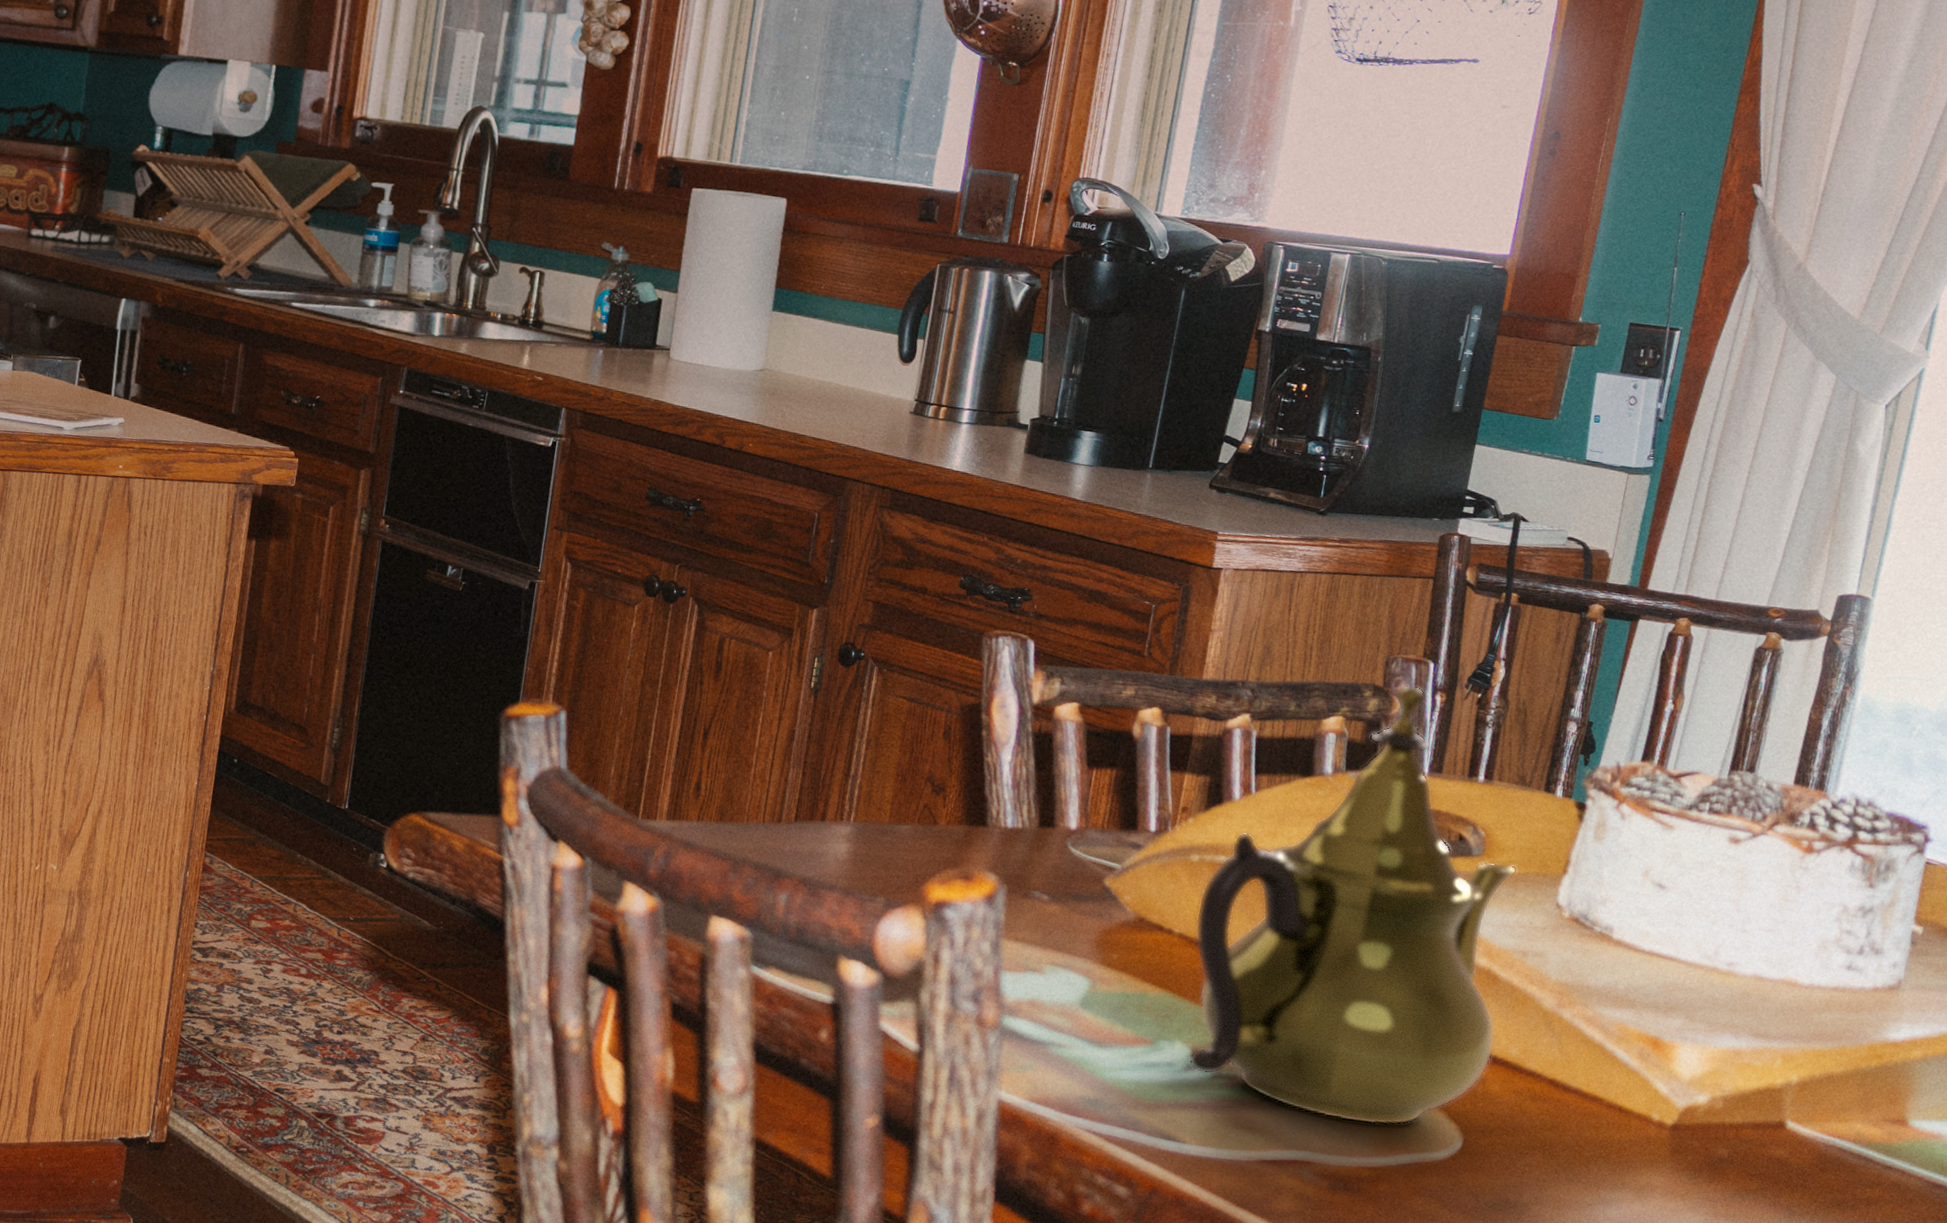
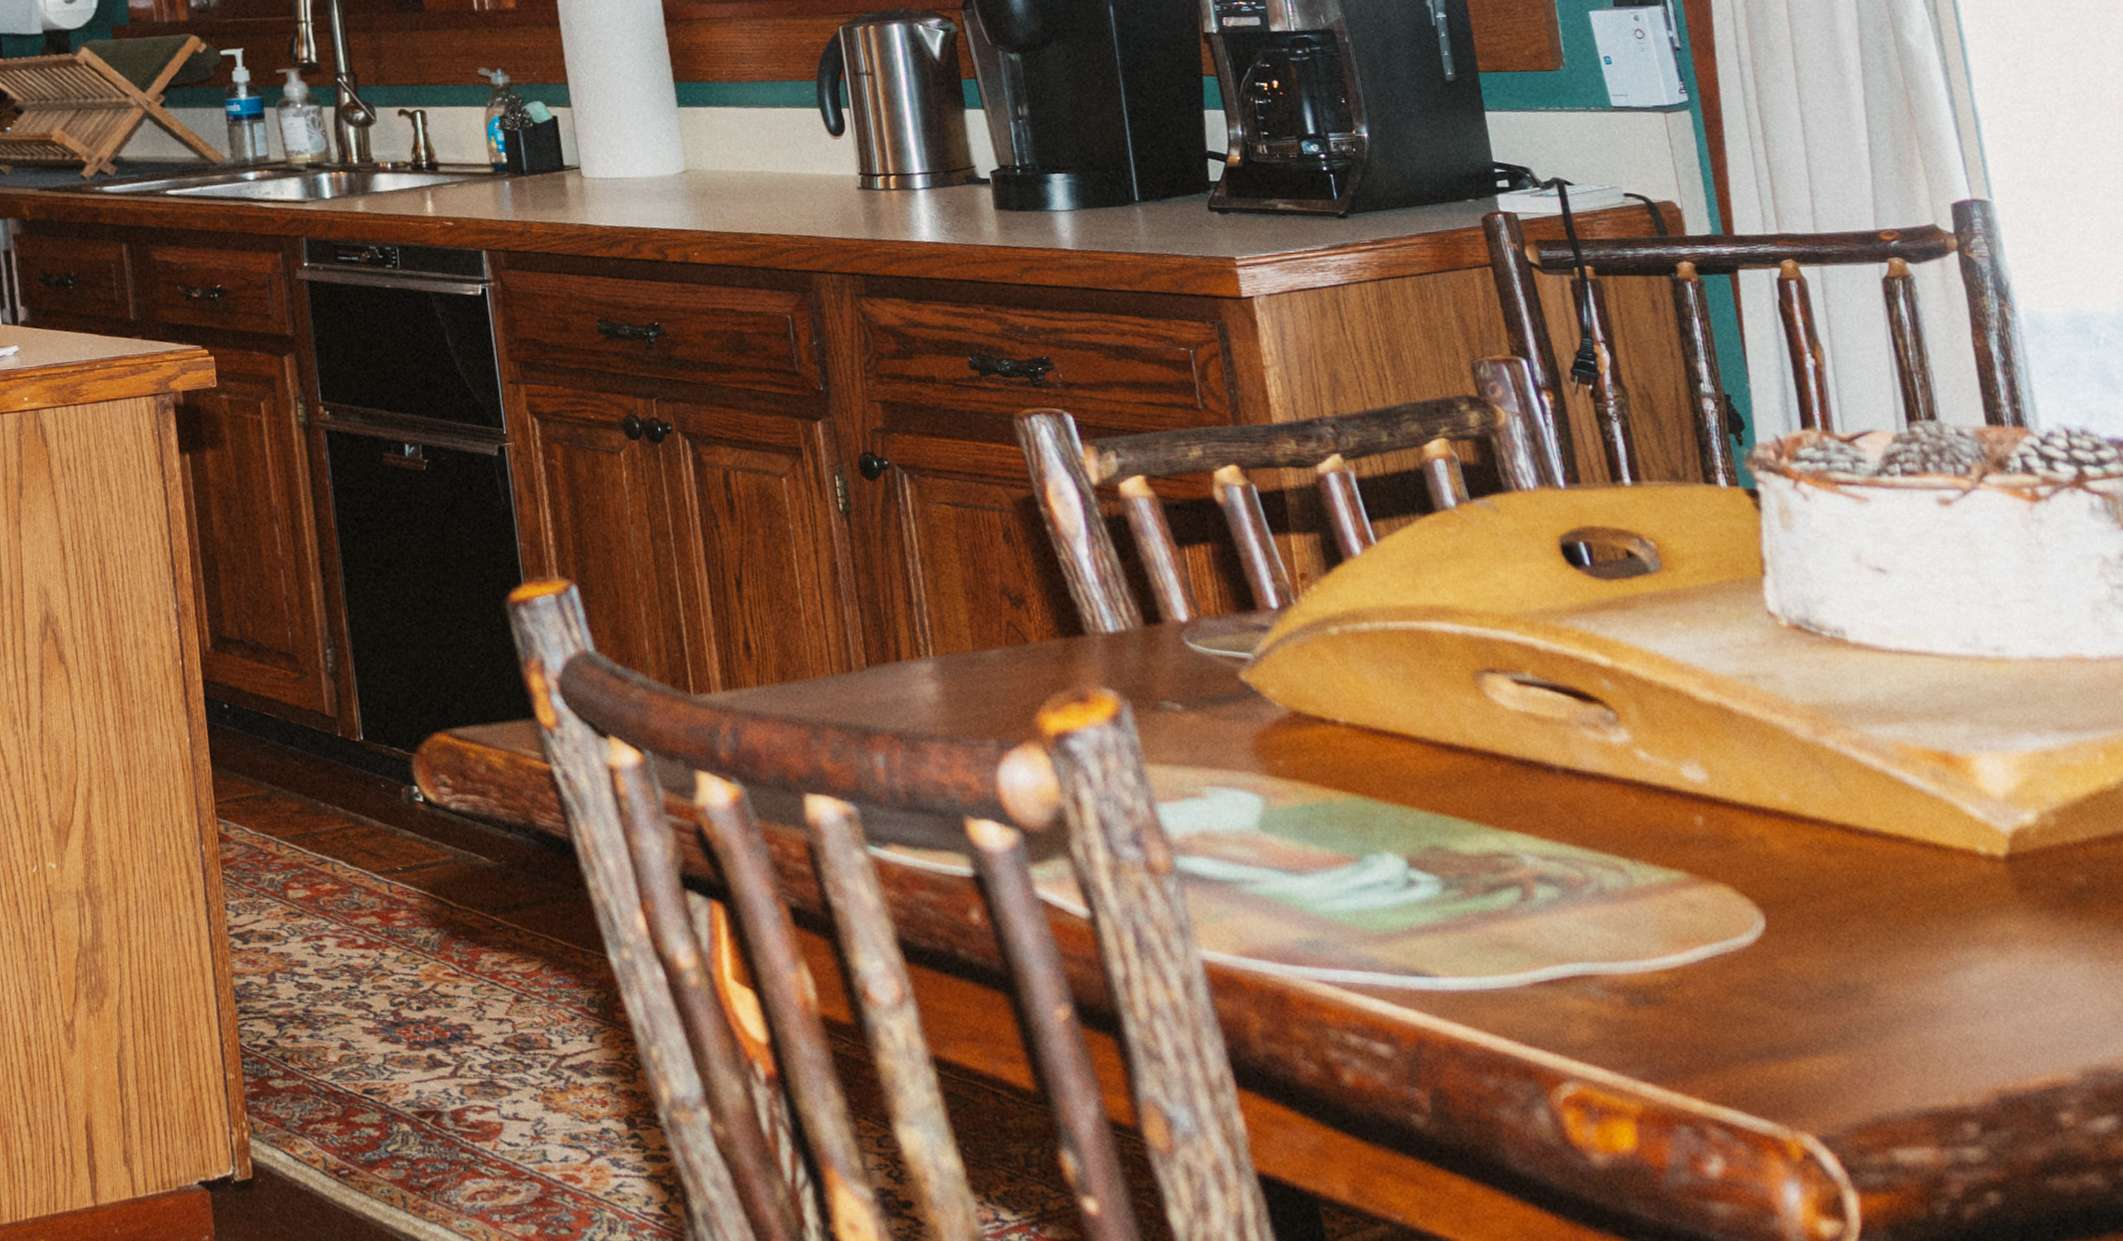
teapot: present [1187,684,1518,1126] -> none [1354,388,1762,917]

